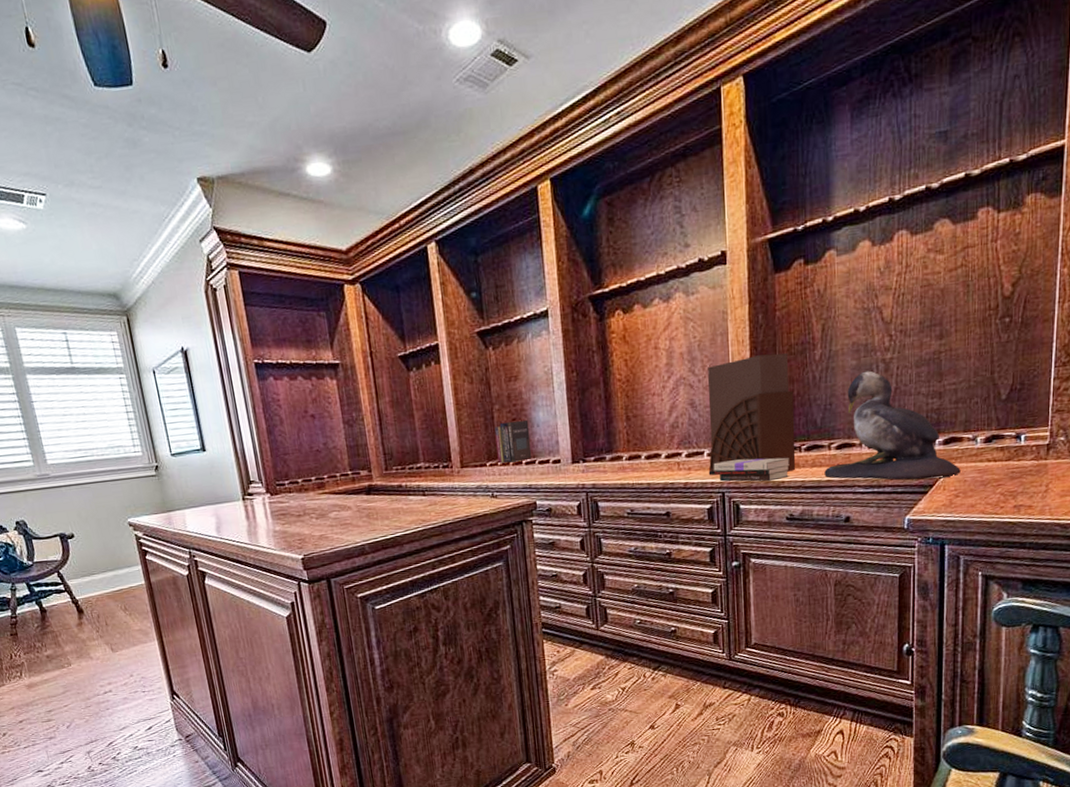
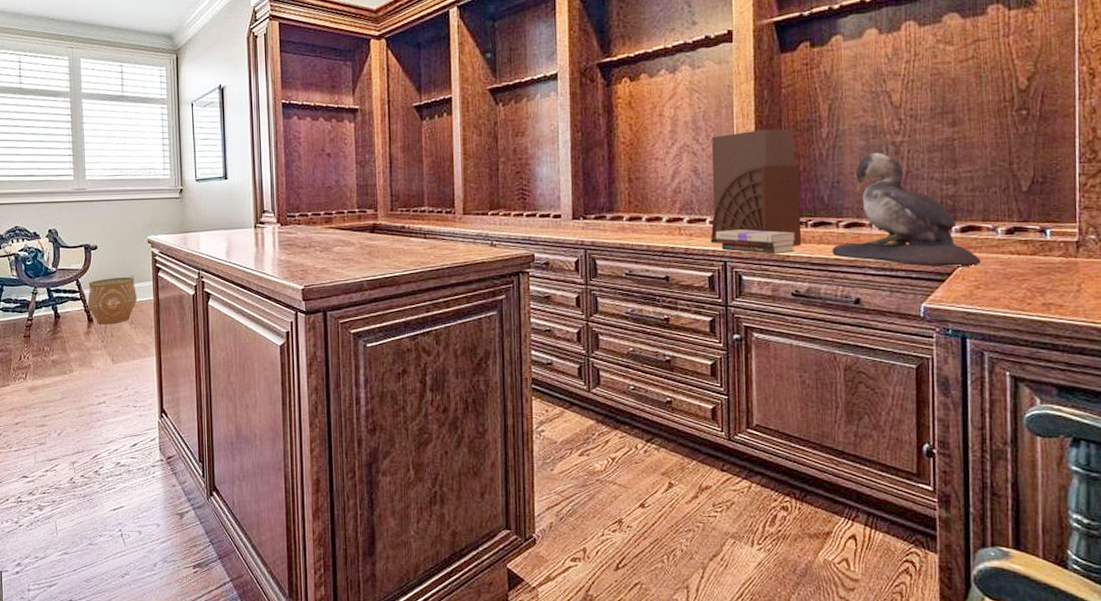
basket: none [71,561,128,615] -> present [87,275,138,325]
books: present [494,420,532,463] -> none [499,173,533,214]

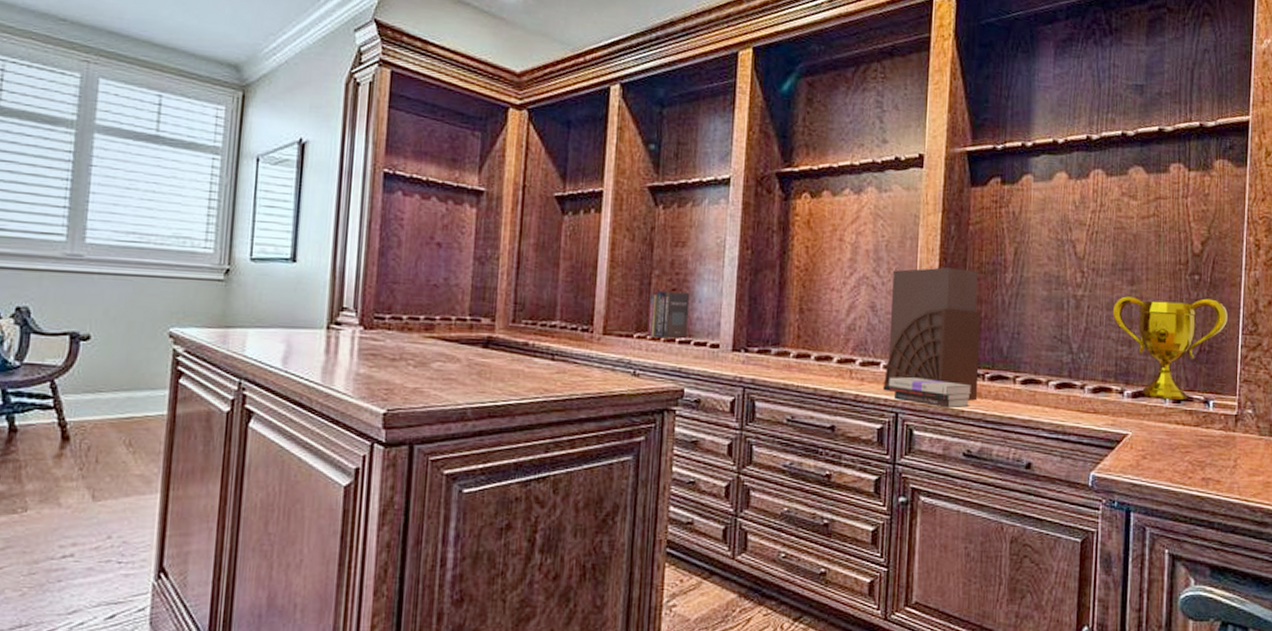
basket: present [87,275,138,325] -> none [63,379,144,446]
books: none [499,173,533,214] -> present [647,291,690,339]
duck: present [832,152,981,267] -> none [1007,304,1149,434]
trophy: none [934,131,1062,232] -> present [1112,296,1228,401]

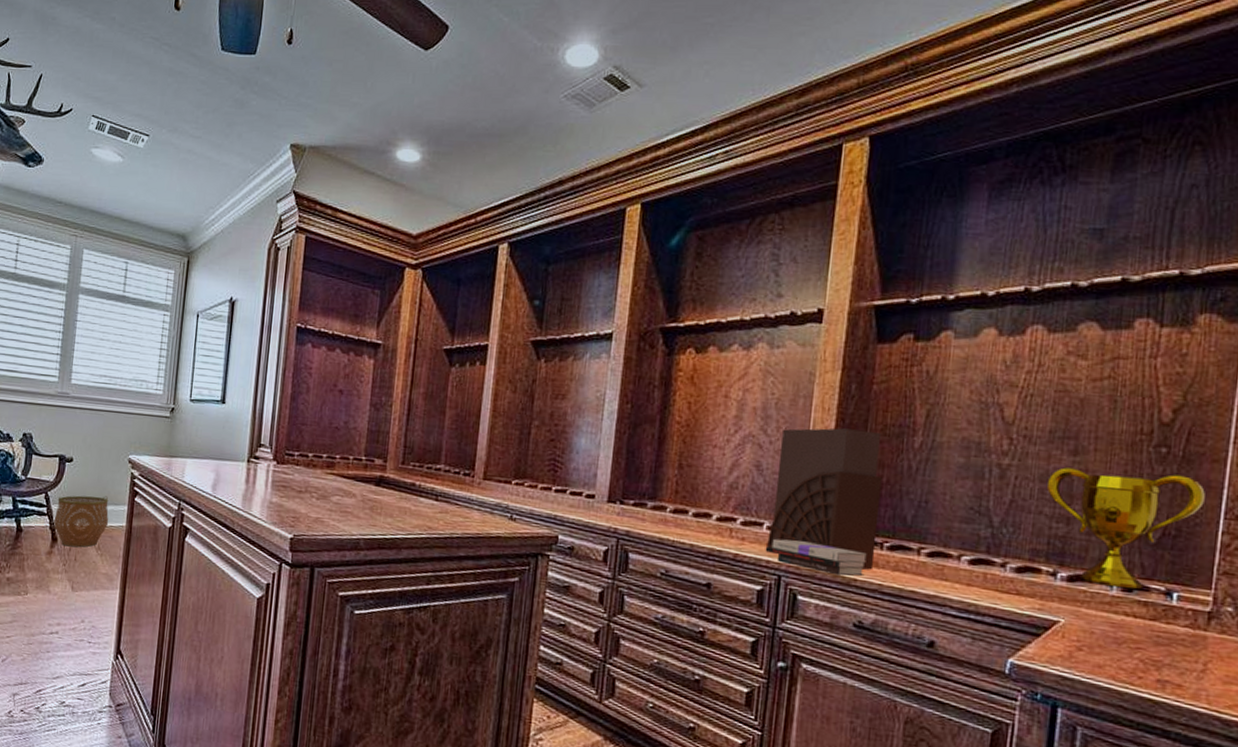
basket: none [63,379,144,446] -> present [53,495,109,548]
books: present [647,291,690,339] -> none [525,441,568,487]

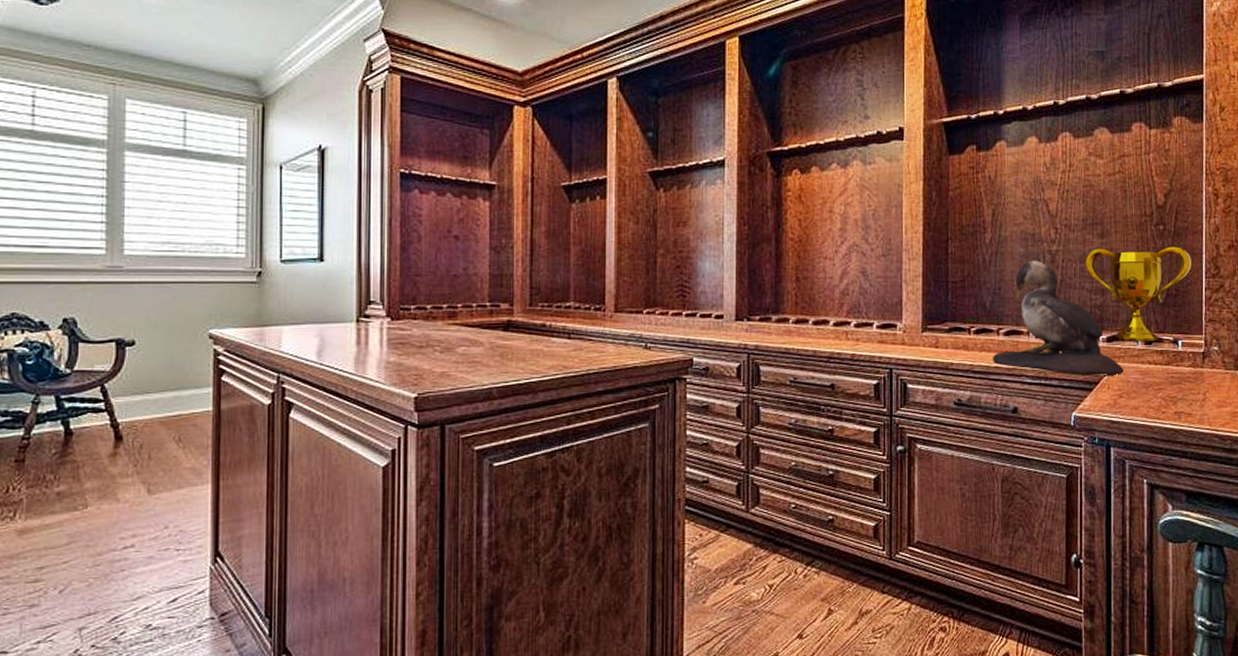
basket: present [53,495,109,548] -> none [115,379,190,444]
books: present [765,538,867,577] -> none [877,335,959,362]
decorative box: present [767,428,883,570] -> none [878,232,965,354]
duck: none [908,473,1087,623] -> present [993,260,1124,376]

